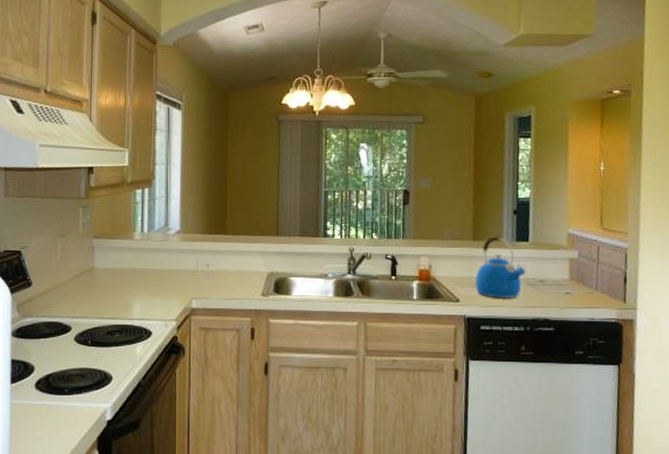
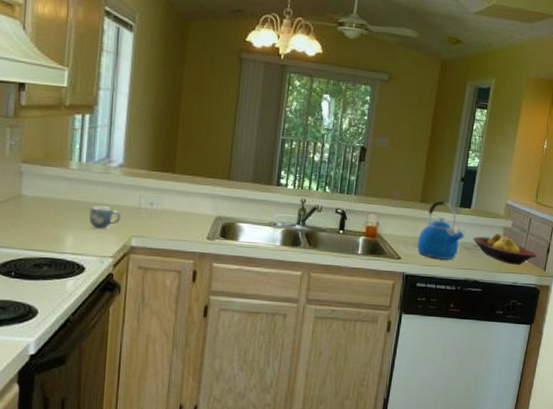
mug: none [152,272,181,293] -> present [88,206,121,229]
fruit bowl: none [535,266,612,299] -> present [472,233,537,265]

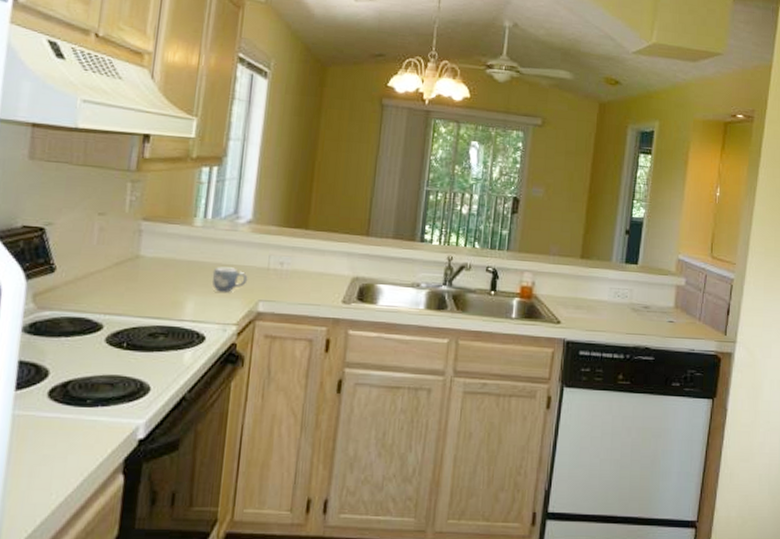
kettle: present [416,200,464,260] -> none [578,256,631,324]
fruit bowl: present [472,233,537,265] -> none [641,292,715,329]

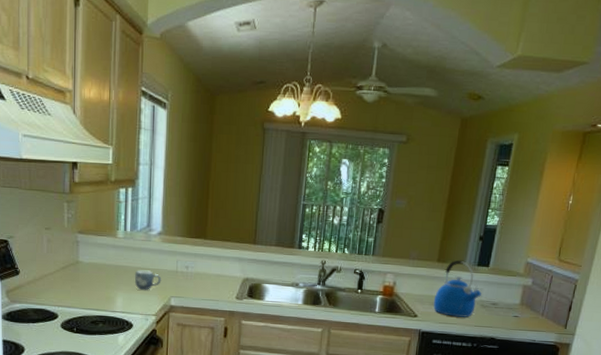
kettle: none [578,256,631,324] -> present [433,260,482,318]

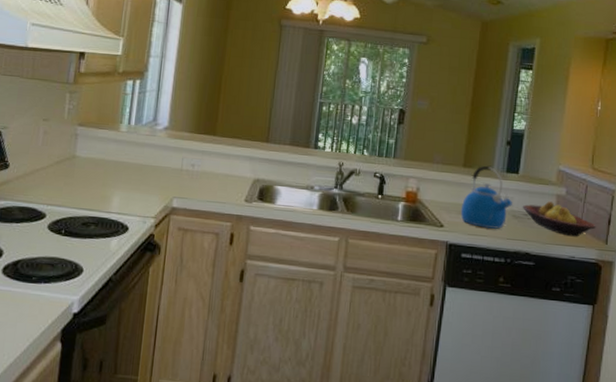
mug: present [134,270,162,290] -> none [134,167,164,189]
fruit bowl: none [490,291,557,323] -> present [522,201,596,237]

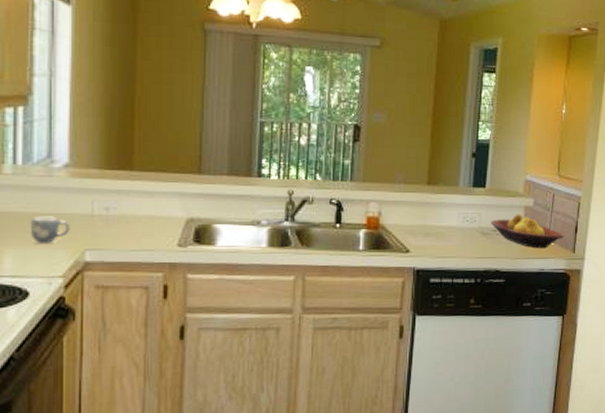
mug: none [134,167,164,189] -> present [29,216,71,243]
kettle: present [460,165,512,229] -> none [427,181,480,250]

